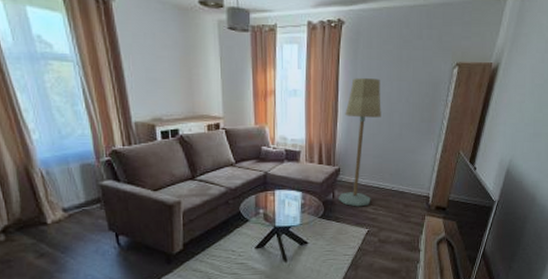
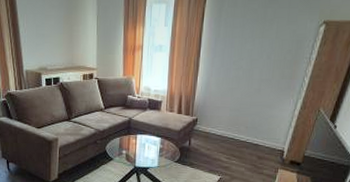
floor lamp: present [338,78,381,207] -> none [193,35,243,155]

